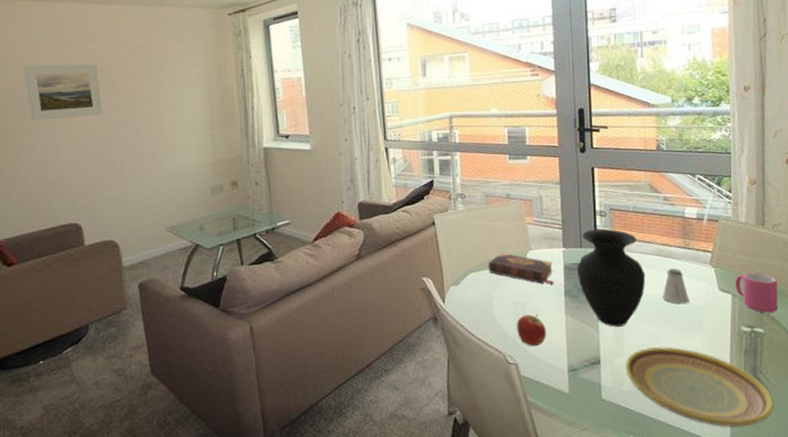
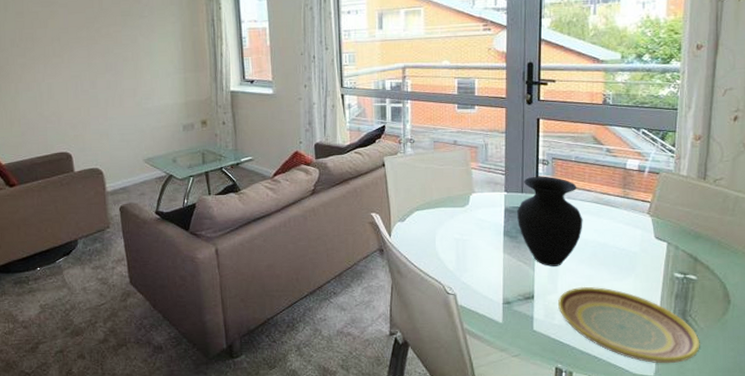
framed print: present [24,64,103,121] -> none [22,11,90,62]
book: present [488,253,555,284] -> none [433,194,495,225]
apple: present [516,314,547,347] -> none [457,251,485,280]
saltshaker: present [663,268,690,305] -> none [599,215,625,249]
mug: present [735,272,778,313] -> none [671,223,714,262]

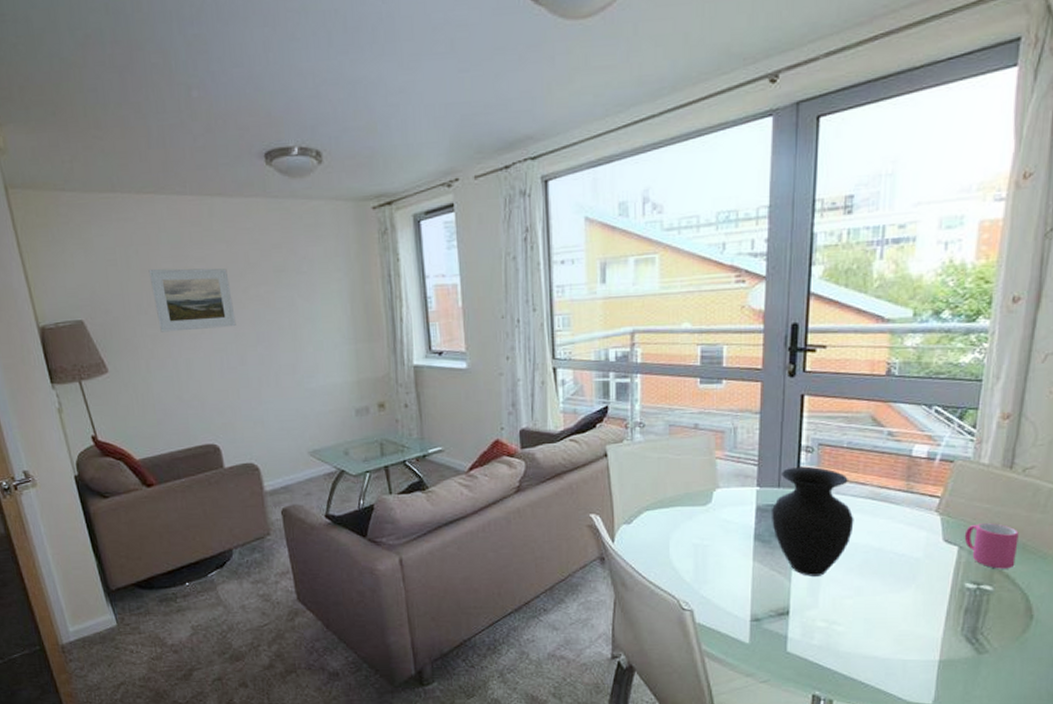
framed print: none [22,11,90,62] -> present [148,268,236,332]
plate: present [558,286,700,364] -> none [819,600,992,690]
mug: none [671,223,714,262] -> present [964,522,1019,569]

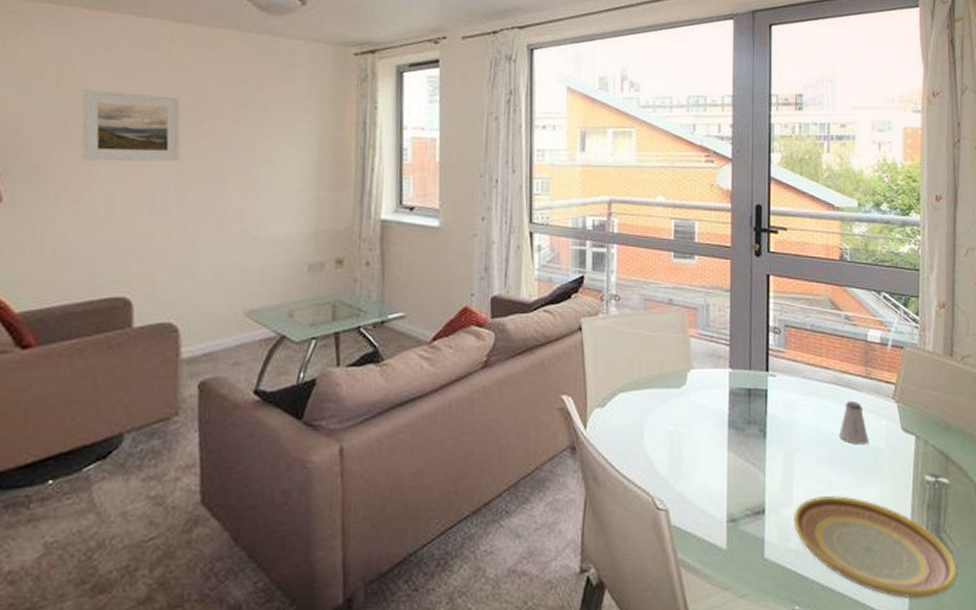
vase: present [772,466,854,576] -> none [744,348,821,469]
plate: none [819,600,992,690] -> present [794,495,958,599]
saltshaker: none [872,514,905,555] -> present [839,400,869,445]
mug: present [964,522,1019,569] -> none [919,410,966,460]

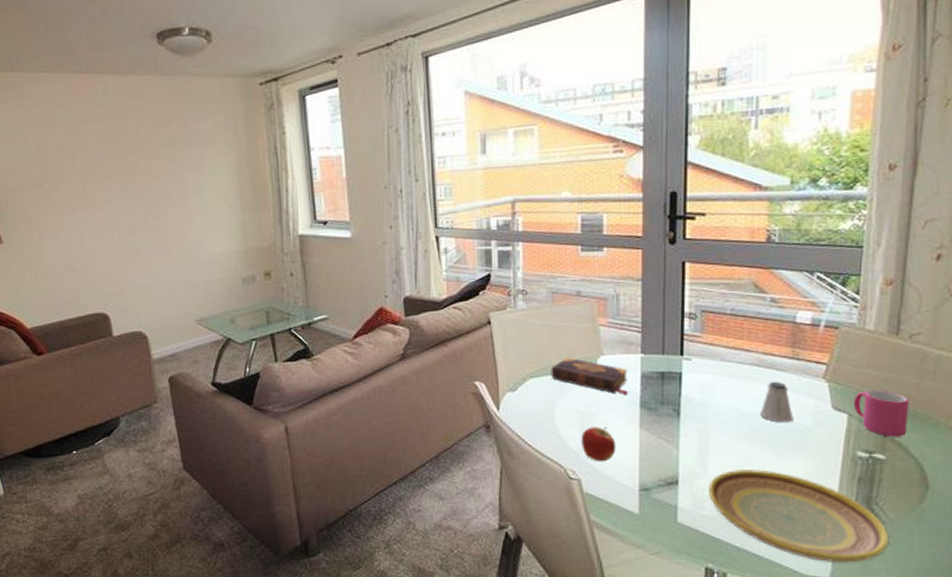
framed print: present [82,89,181,162] -> none [44,142,127,204]
book: none [641,370,718,412] -> present [551,357,630,394]
apple: none [670,448,705,489] -> present [581,426,616,462]
mug: none [919,410,966,460] -> present [853,389,909,437]

